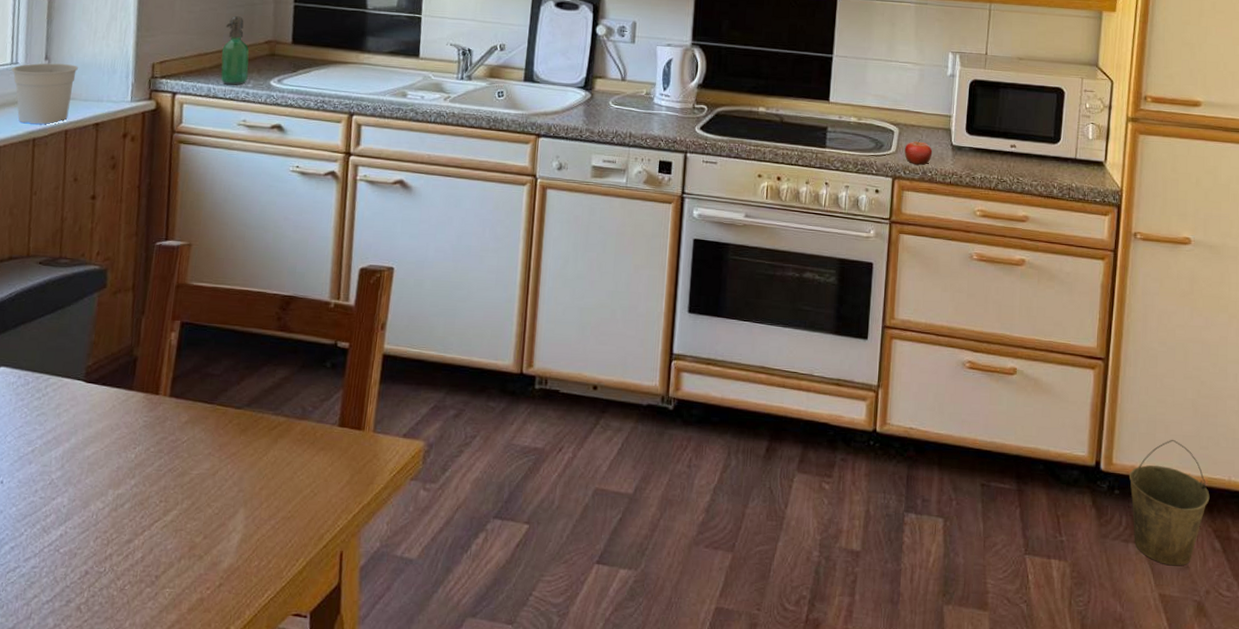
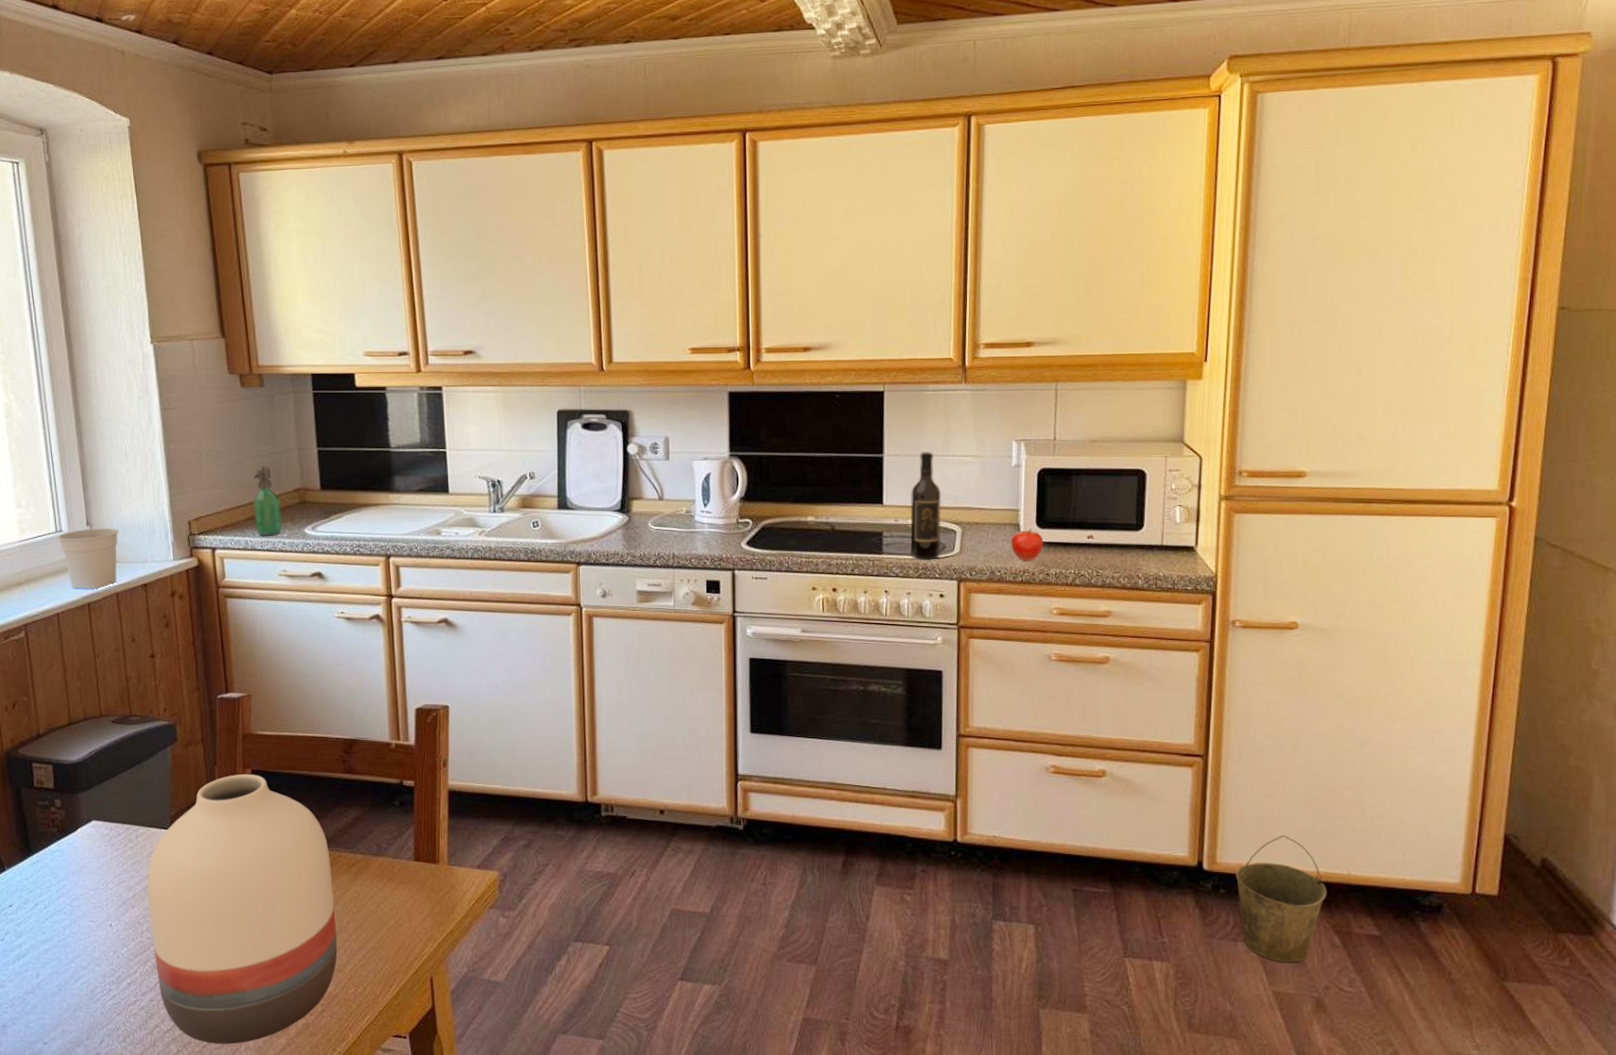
vase: none [45,326,251,619] -> present [147,774,338,1045]
wine bottle: none [851,56,883,157] -> present [910,452,942,560]
fruit: present [904,139,933,166] -> none [969,537,1000,566]
fruit: none [942,134,972,165] -> present [1011,528,1044,562]

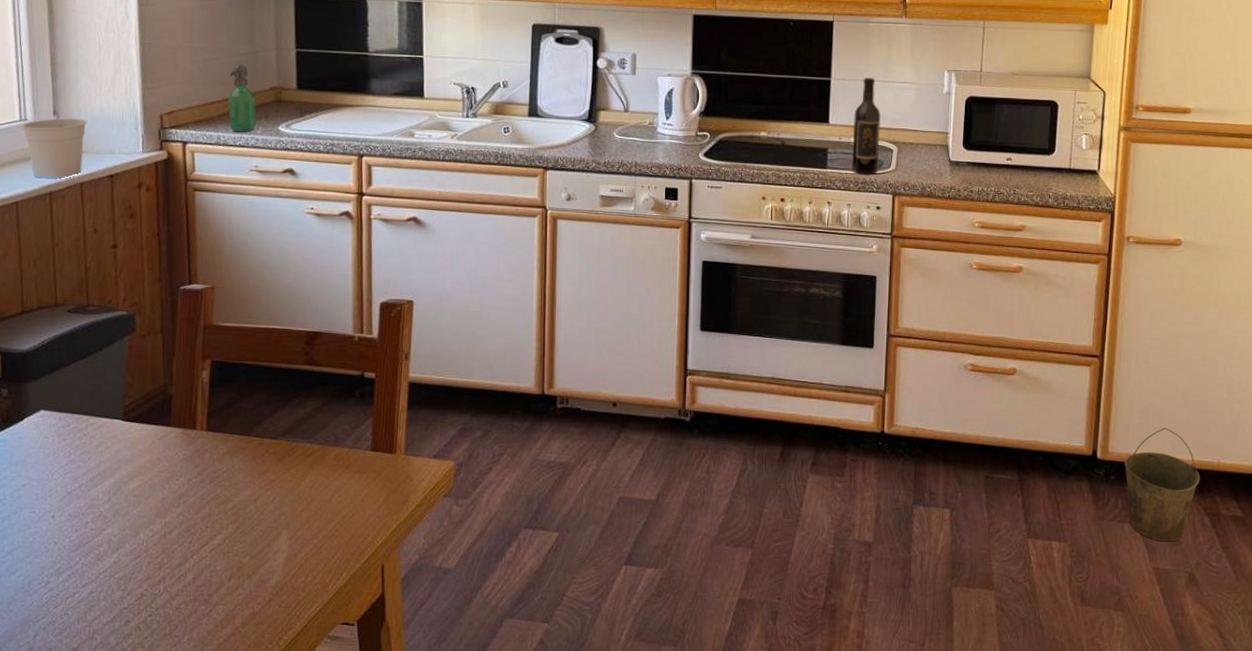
vase: present [147,774,338,1045] -> none [94,365,290,635]
fruit: present [1011,528,1044,562] -> none [941,150,969,179]

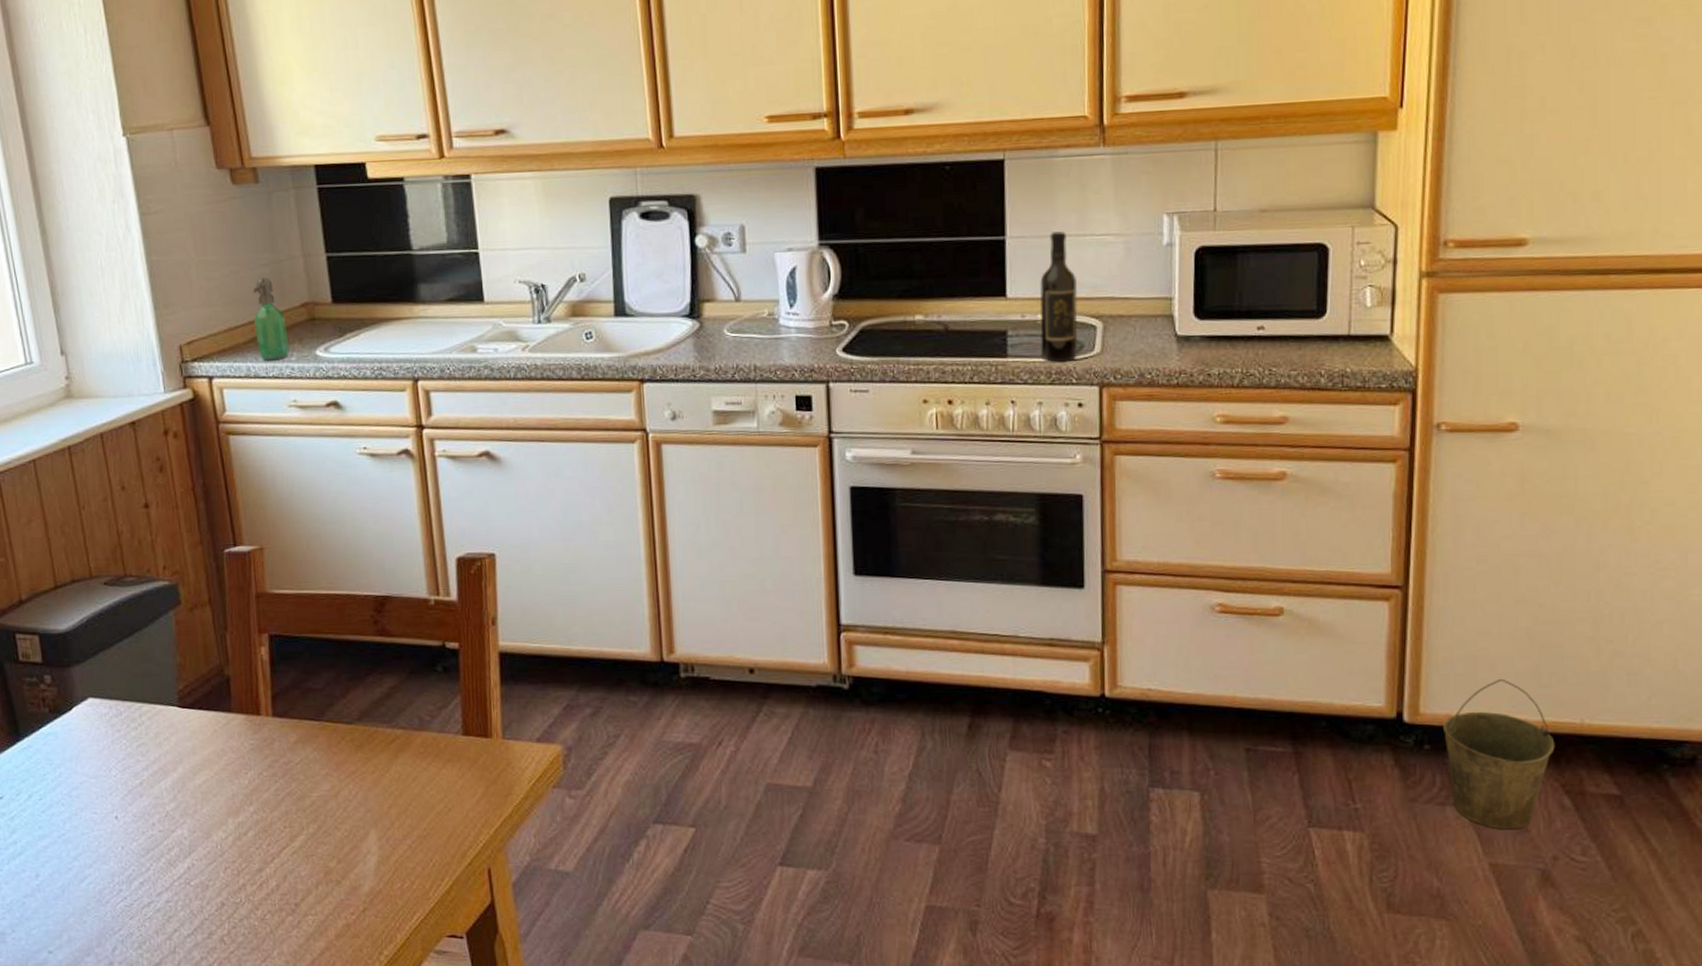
flower pot: present [21,118,87,179] -> none [28,357,100,431]

